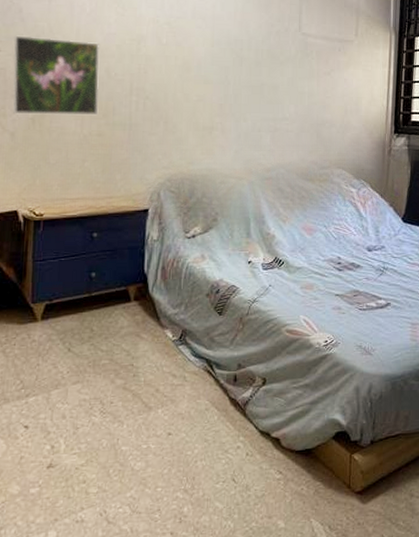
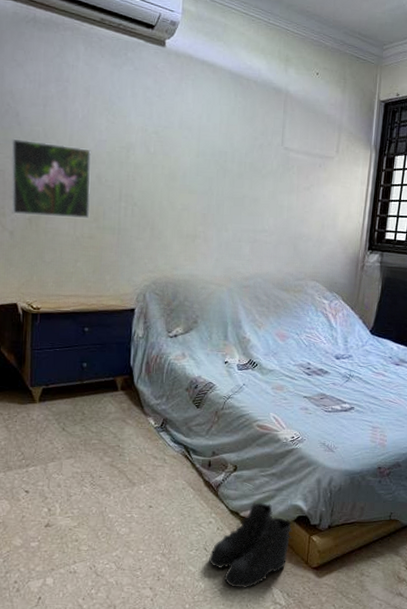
boots: none [238,418,331,526] -> present [209,502,292,589]

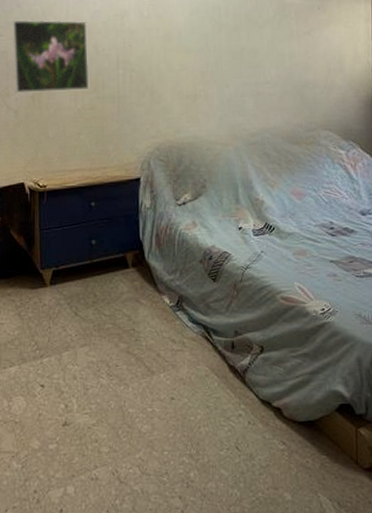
boots: present [209,502,292,589] -> none [242,388,336,497]

